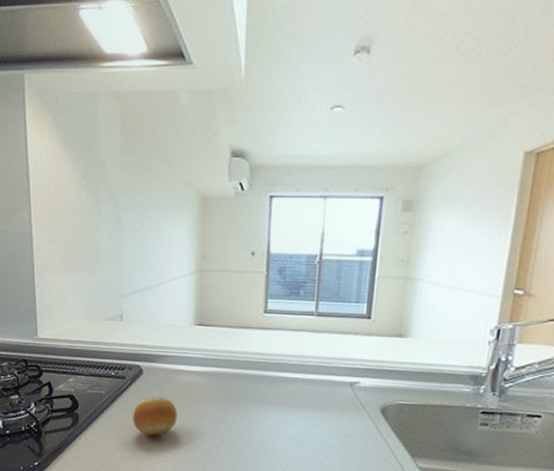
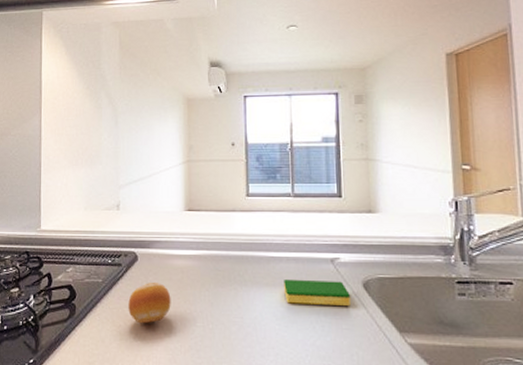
dish sponge: none [296,400,366,429] -> present [284,278,350,306]

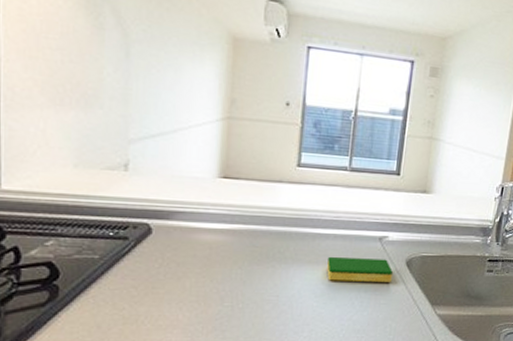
fruit: present [128,282,171,324] -> none [136,258,194,306]

